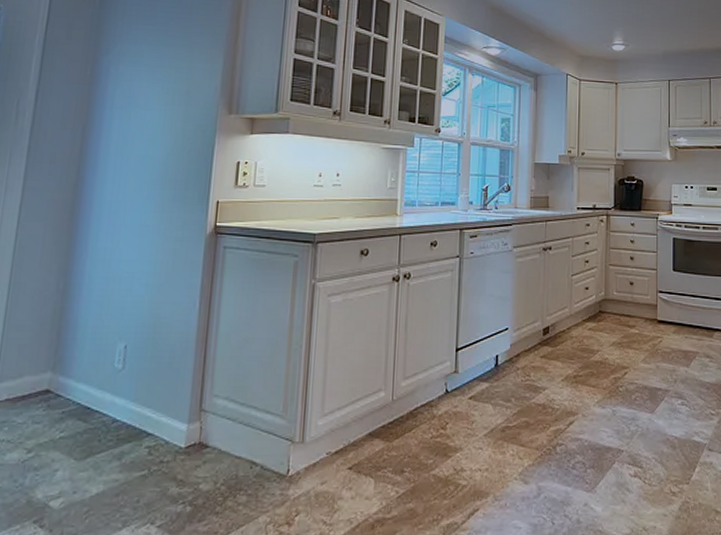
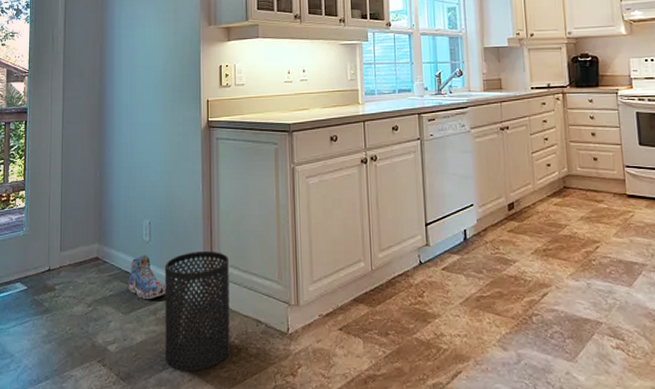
shoe: none [87,385,139,440] -> present [129,254,166,299]
trash can: none [127,380,224,528] -> present [165,250,230,372]

